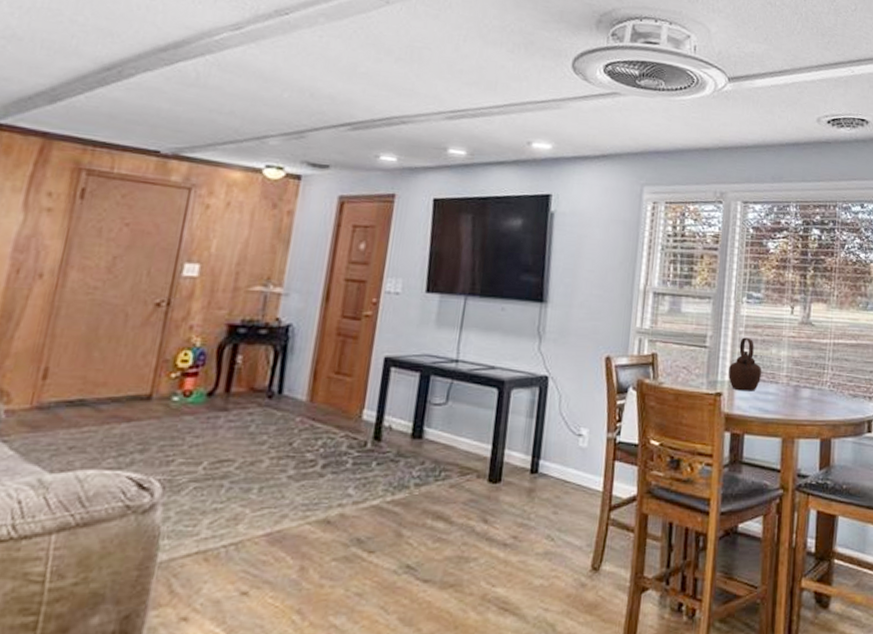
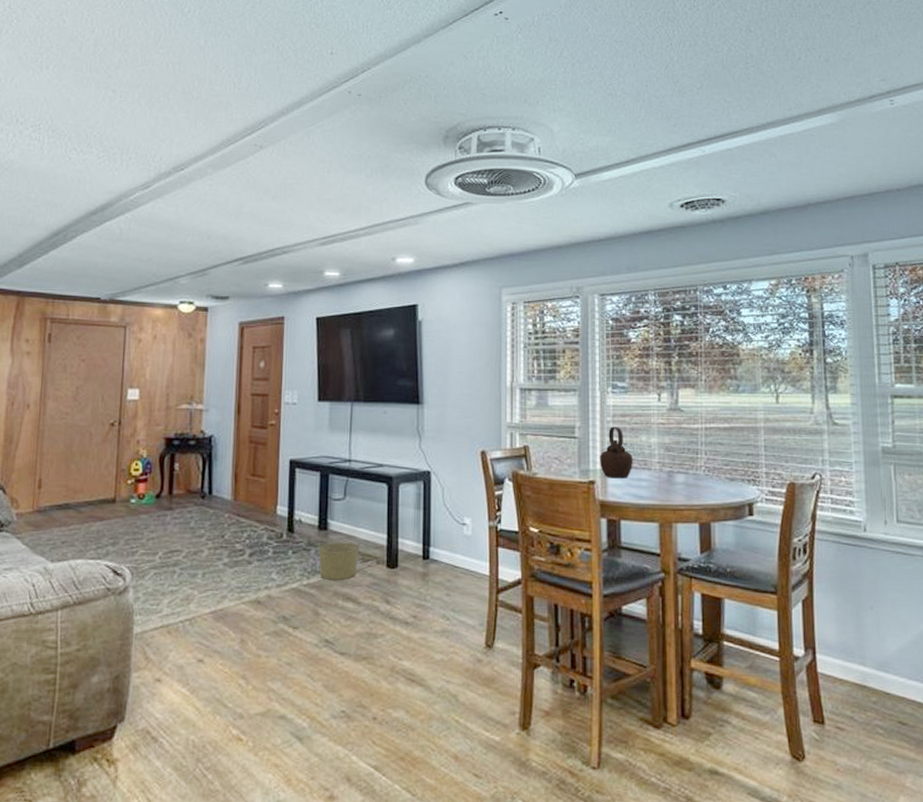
basket: none [408,452,460,496] -> present [318,542,360,580]

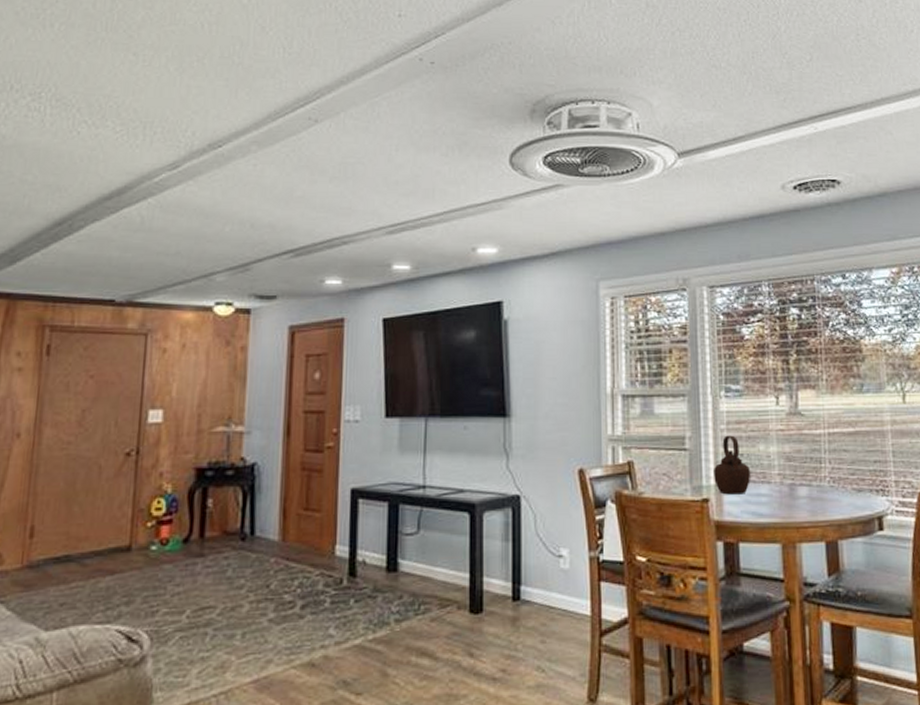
basket: present [318,542,360,580] -> none [386,584,438,632]

